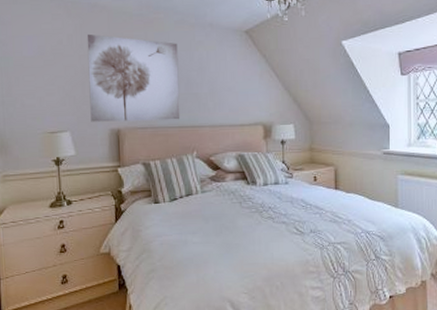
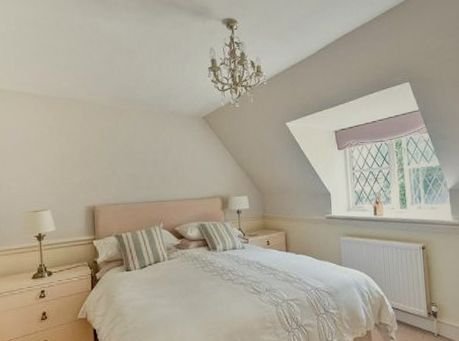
wall art: present [87,33,180,122] -> none [65,124,148,201]

